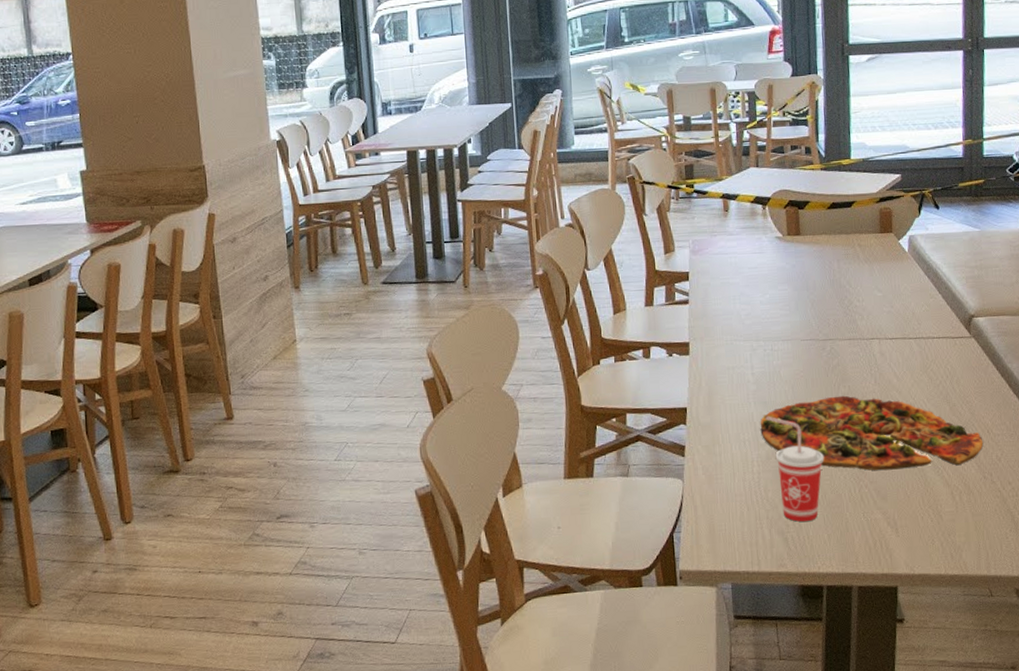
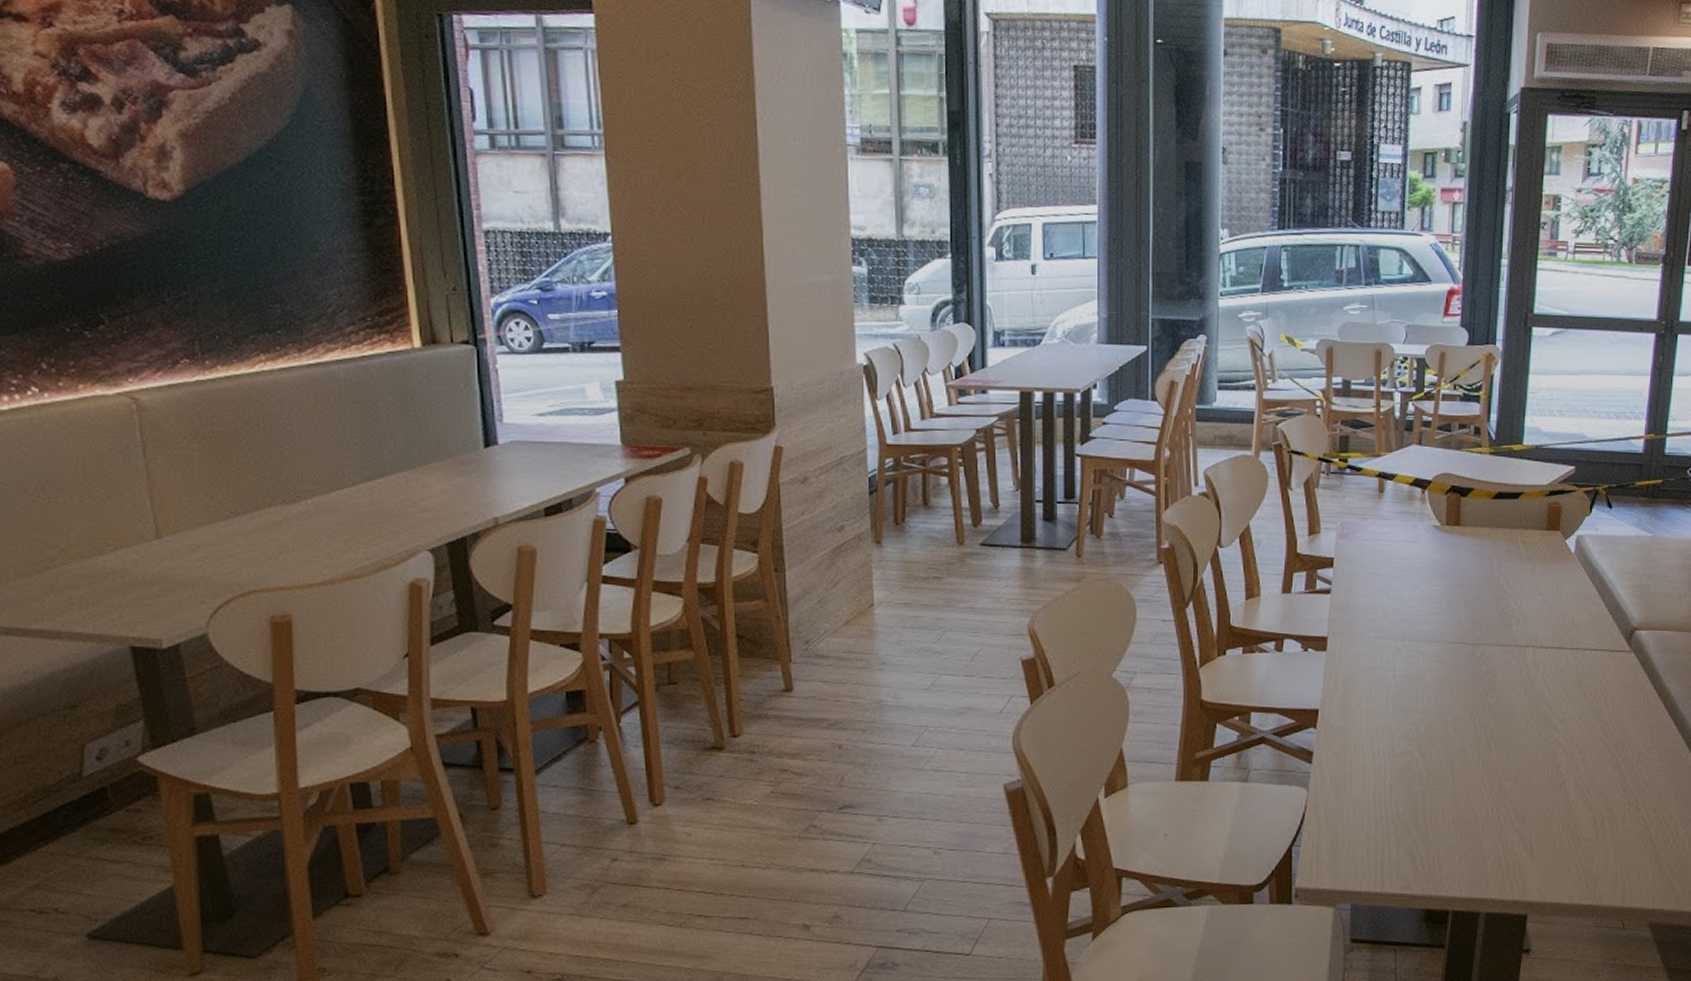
pizza: present [760,395,984,471] -> none [1397,706,1632,790]
beverage cup: present [765,416,825,522] -> none [1404,724,1463,841]

